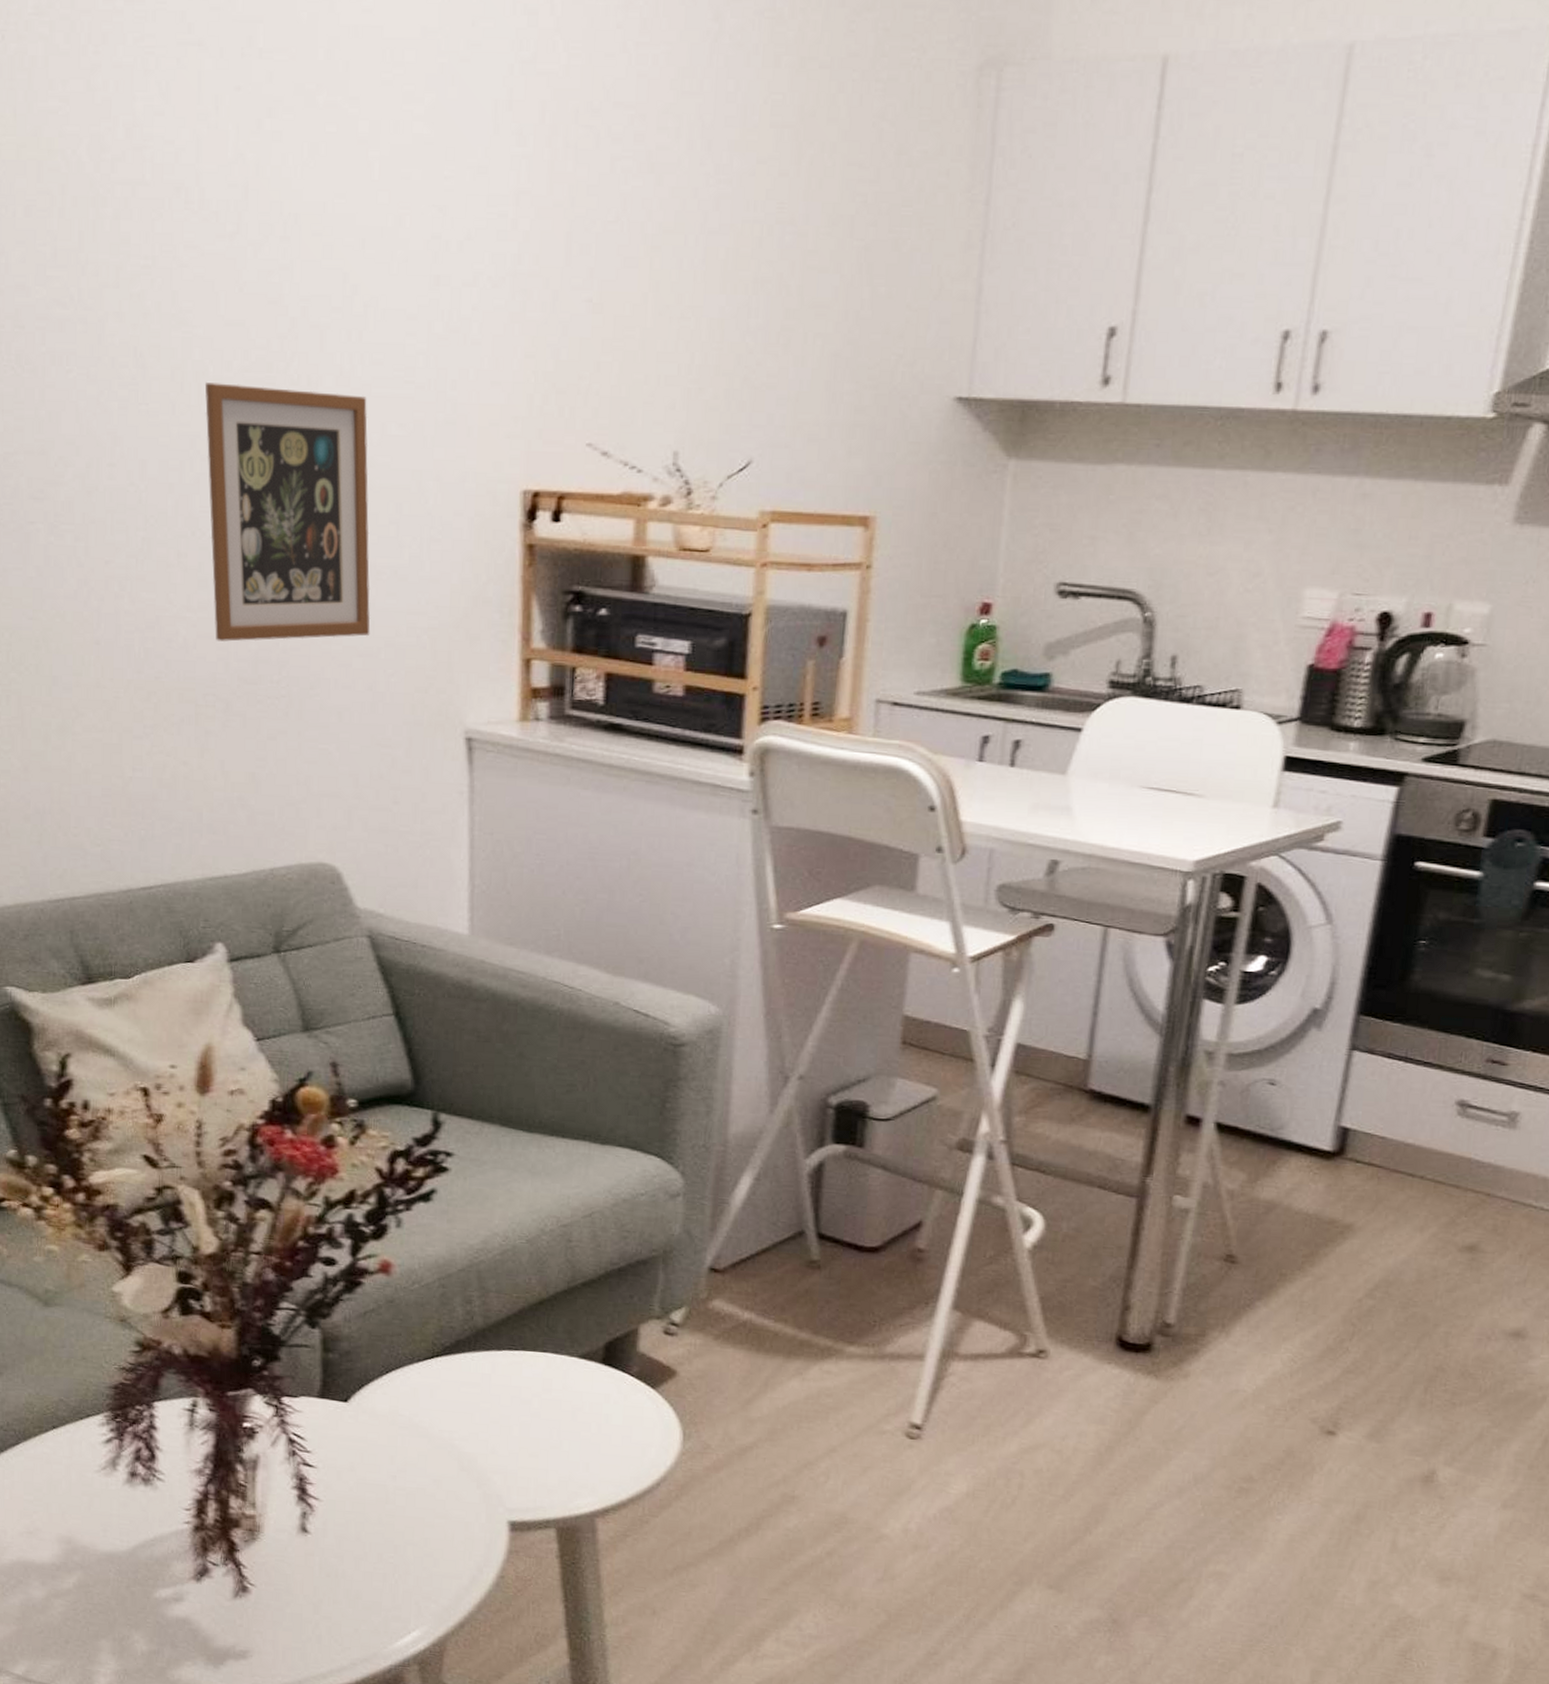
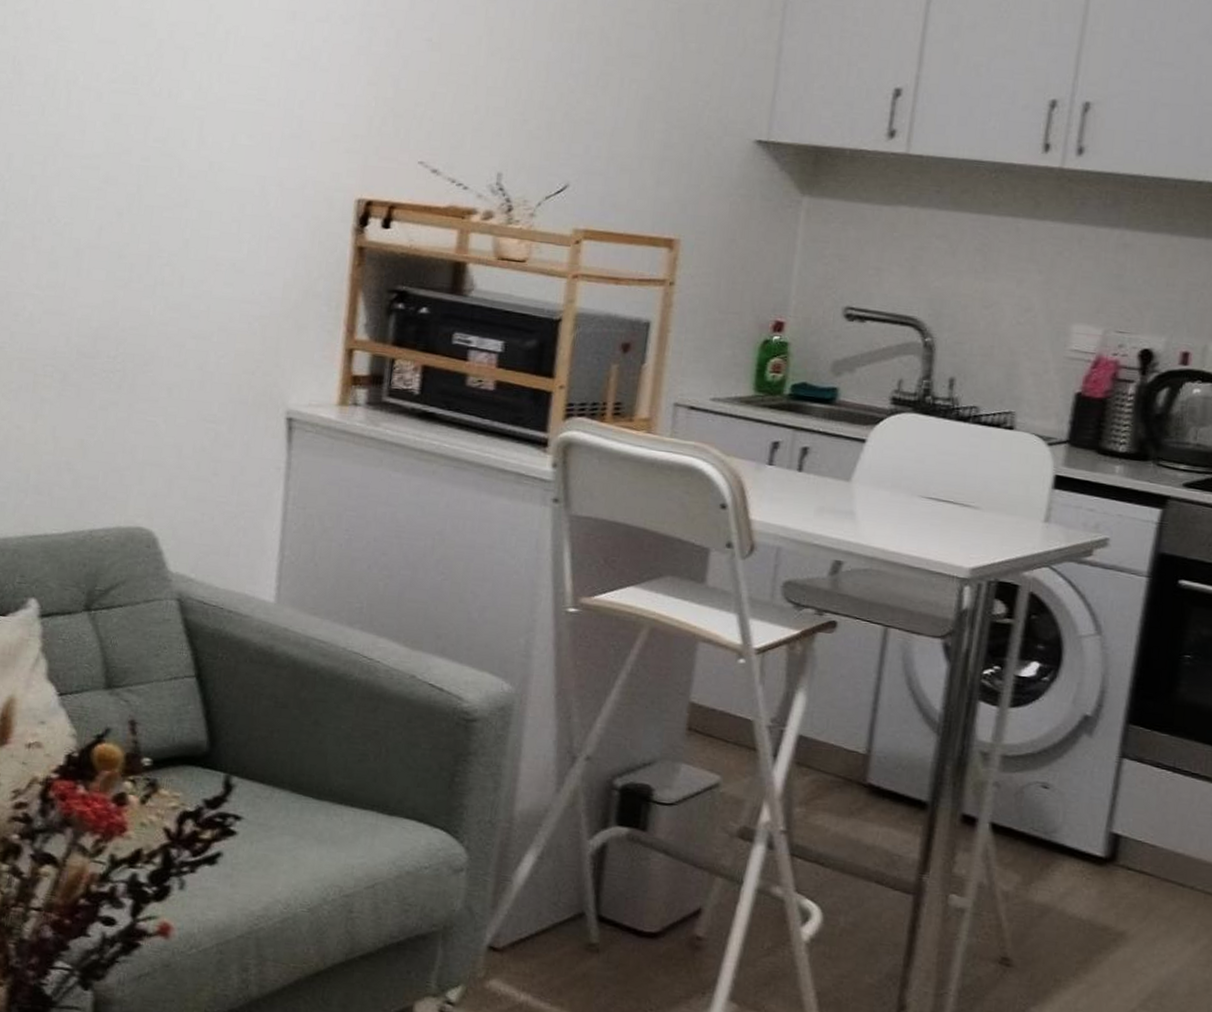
picture frame: present [204,383,371,642] -> none [60,90,221,321]

